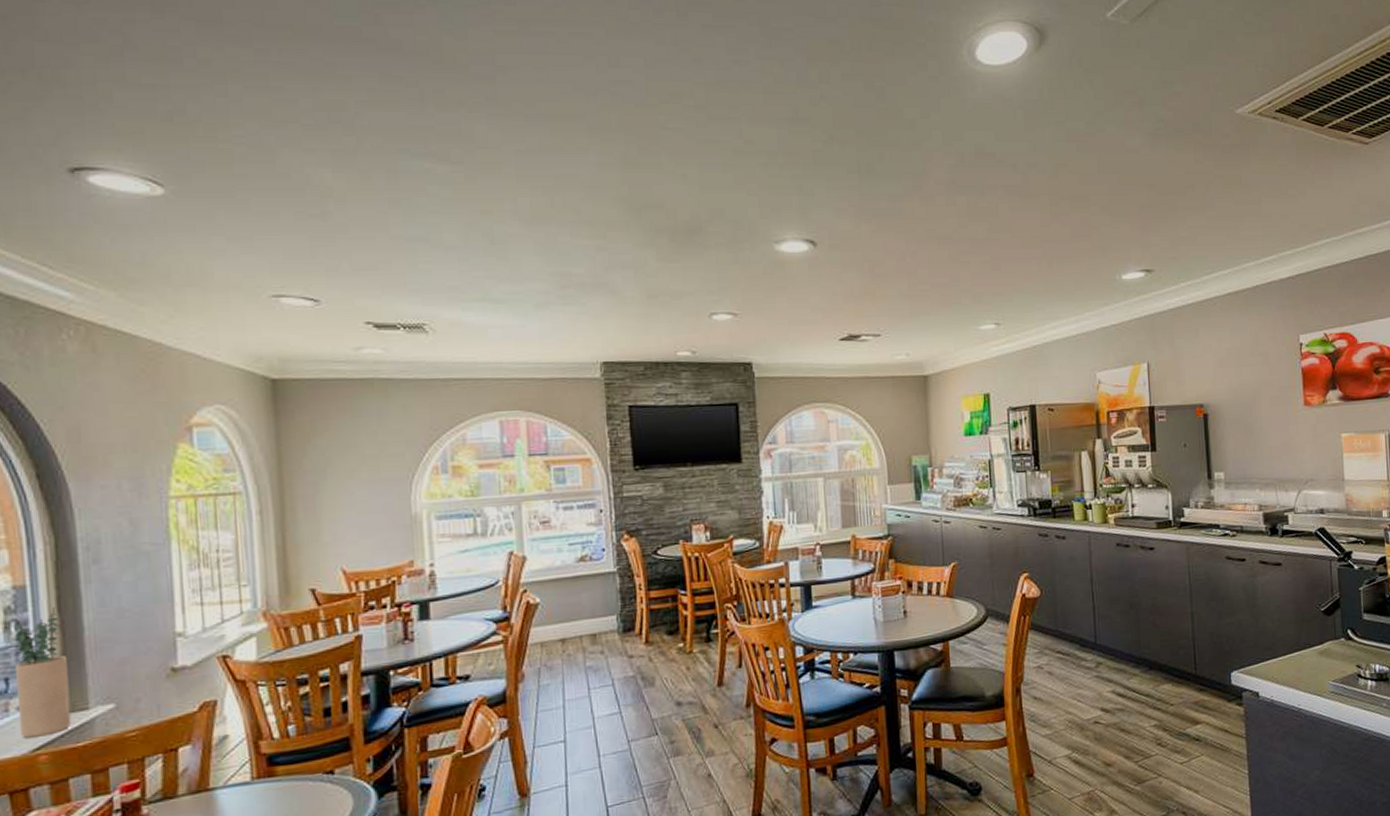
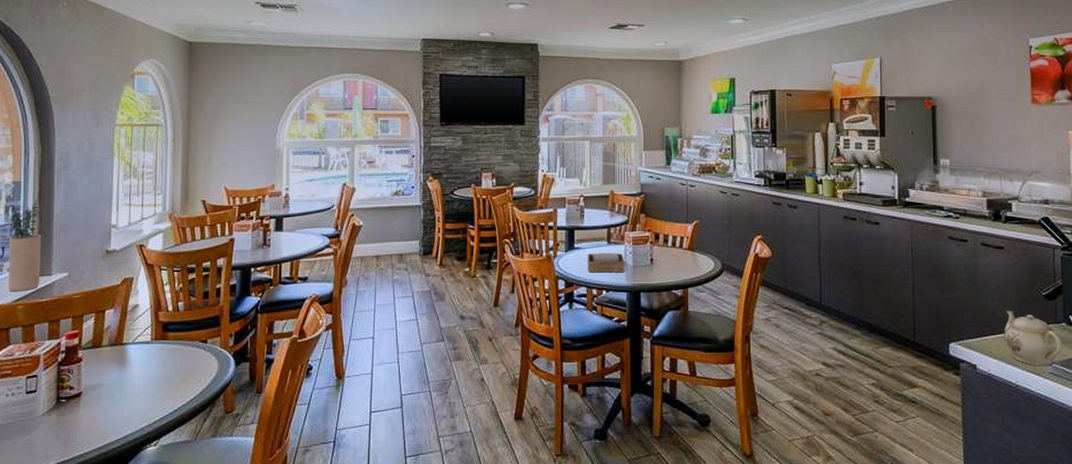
napkin holder: none [828,608,875,635] -> present [587,252,625,273]
teapot: none [1284,631,1342,687] -> present [1003,311,1062,367]

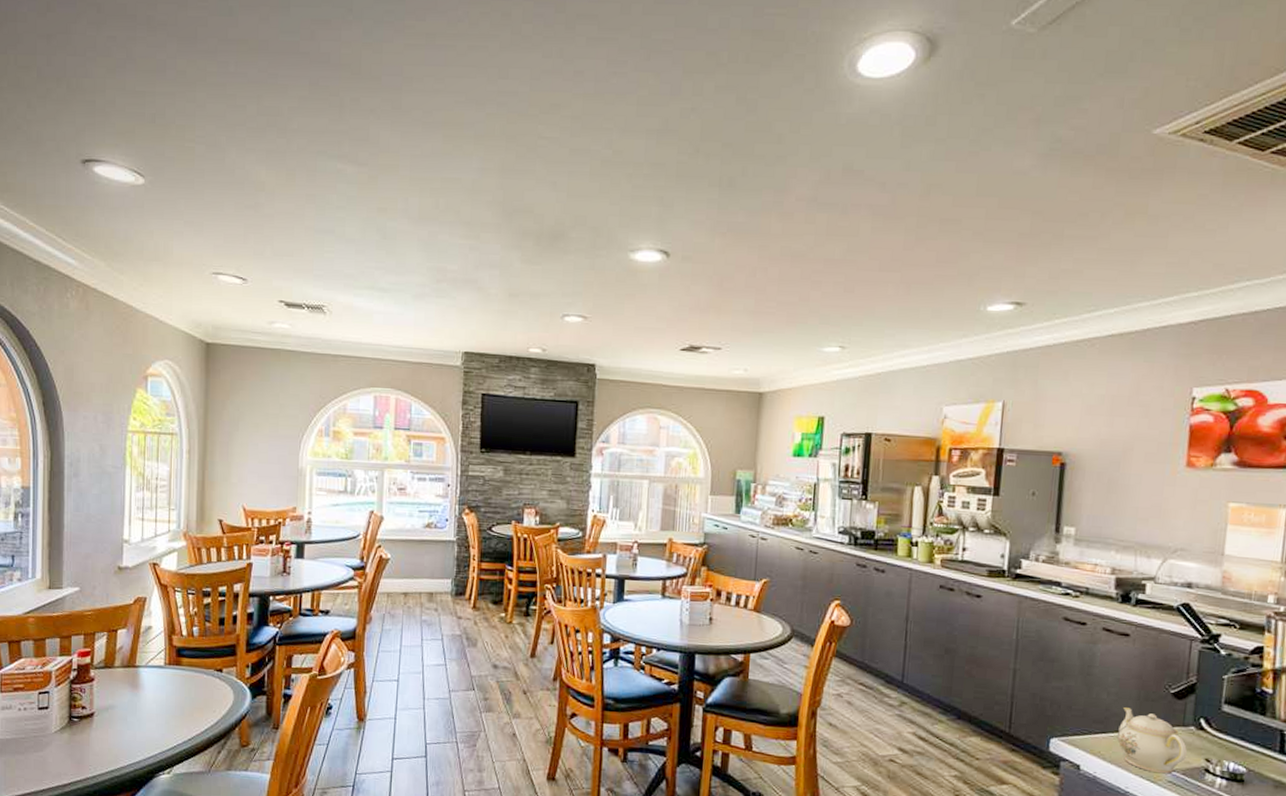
vase: present [7,199,42,291] -> none [18,506,52,604]
napkin holder: present [587,252,625,273] -> none [637,606,680,631]

